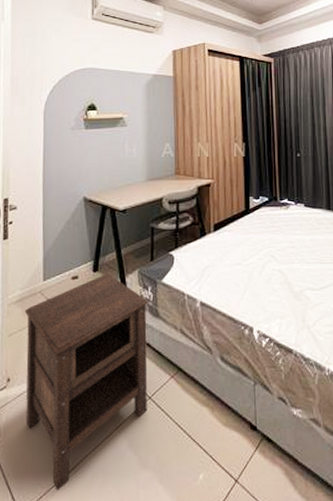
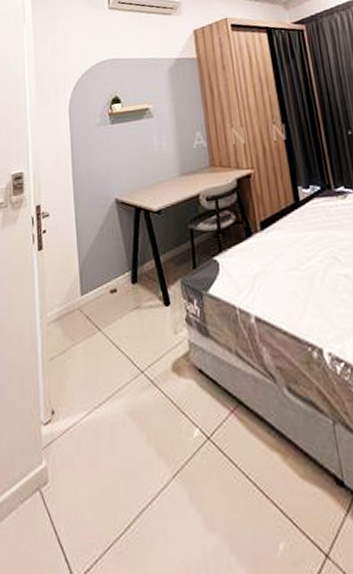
nightstand: present [24,272,149,491] -> none [64,284,207,554]

